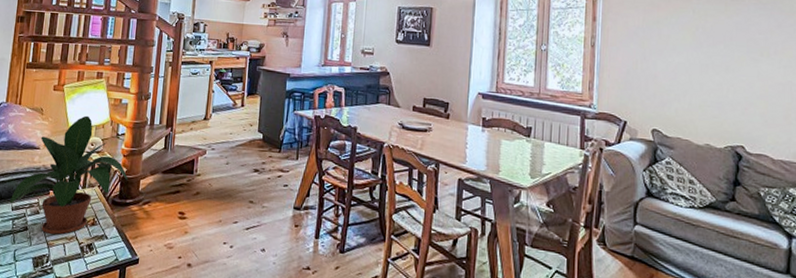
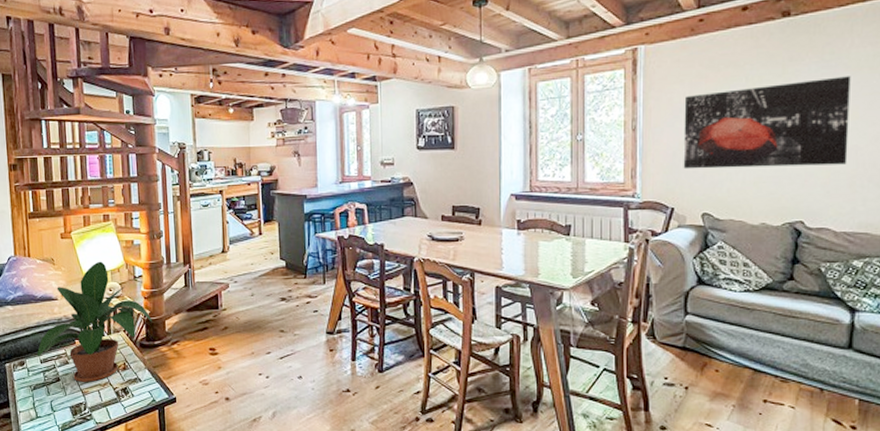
wall art: none [636,18,785,98] -> present [683,76,851,169]

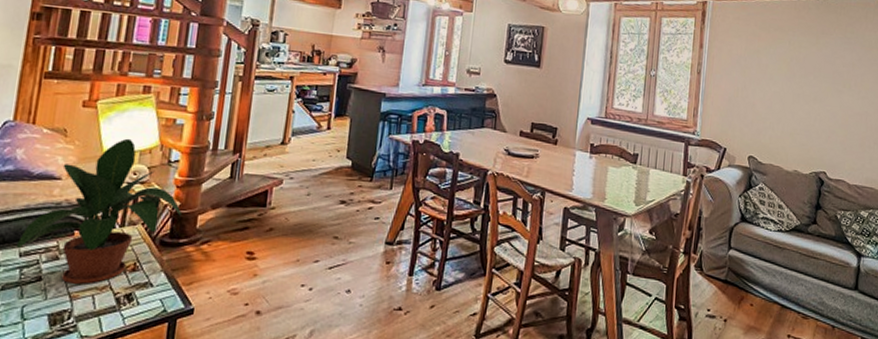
wall art: present [683,76,851,169] -> none [736,50,865,127]

